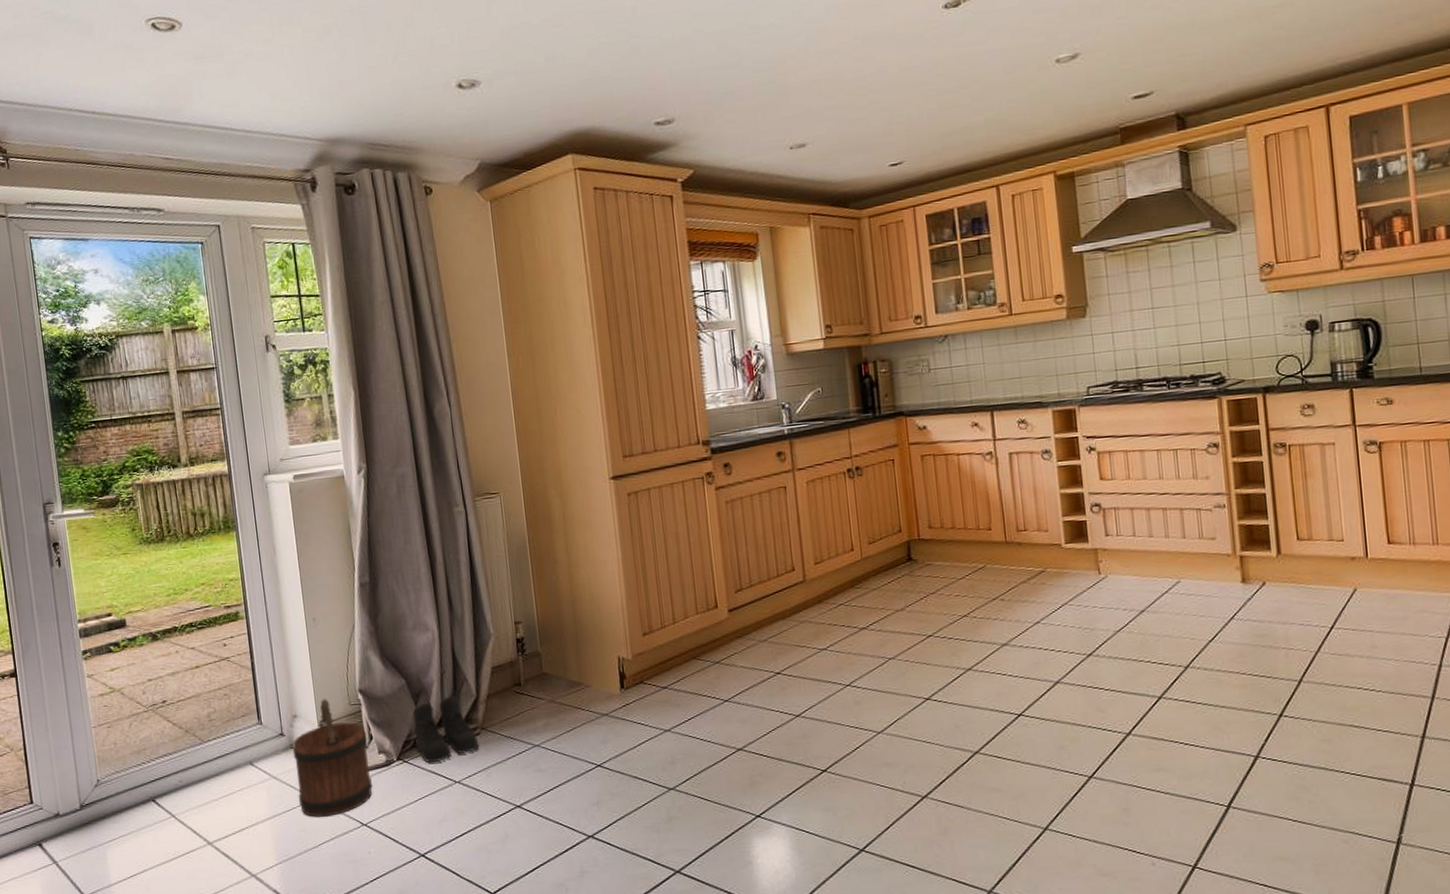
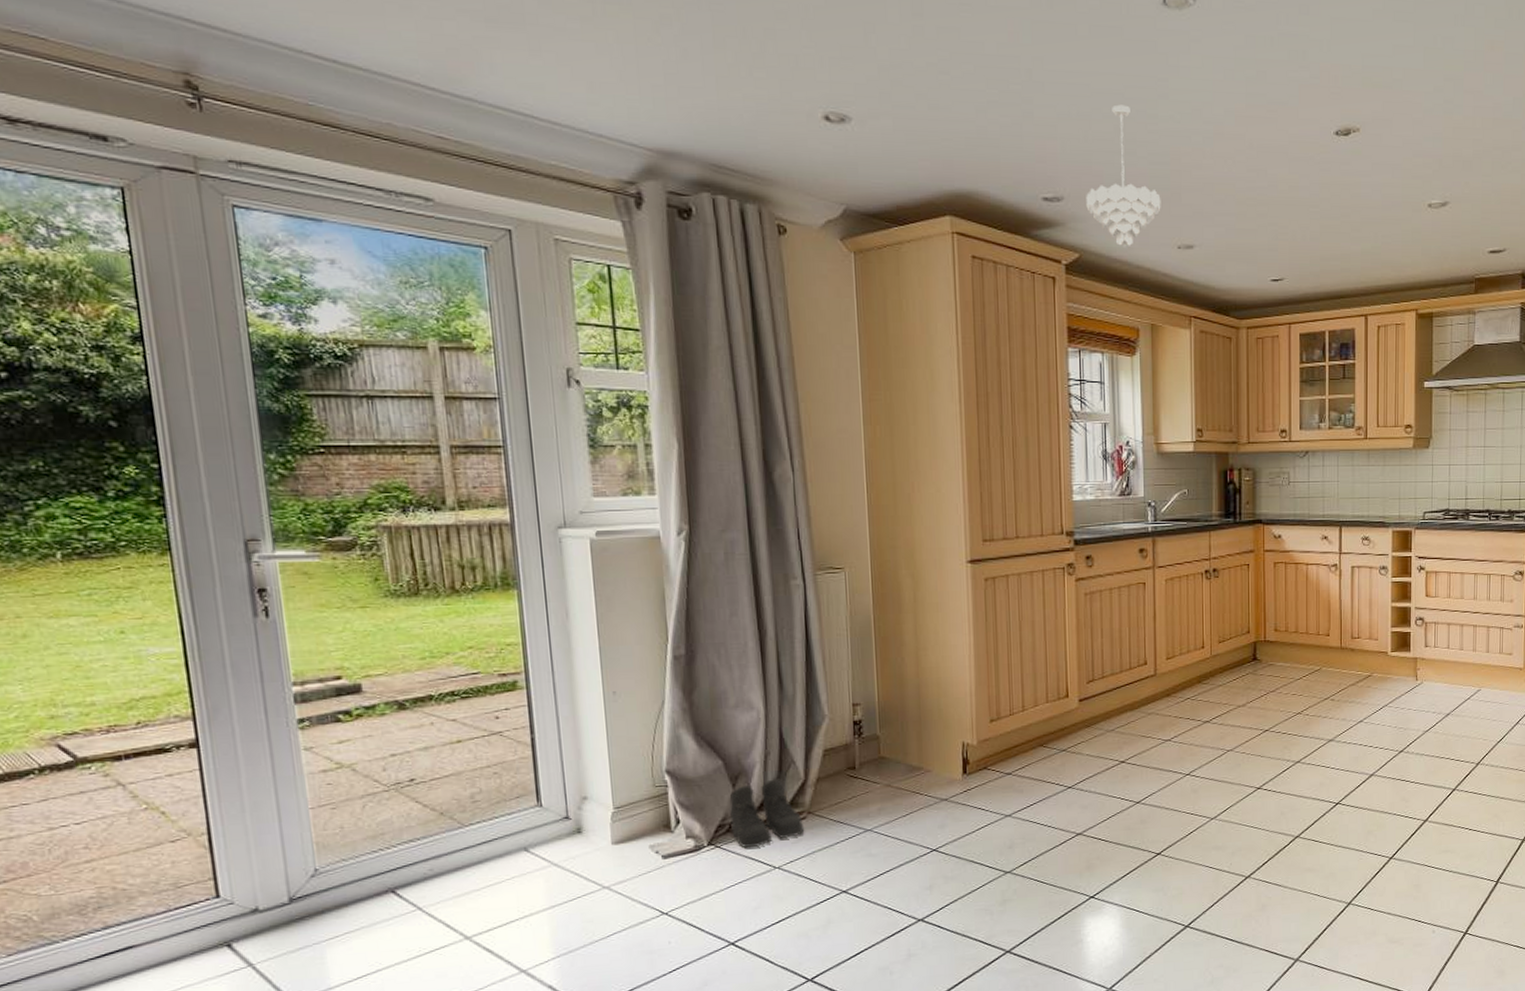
bucket: present [292,699,372,818] -> none [579,779,677,907]
pendant light: none [696,21,770,157] -> present [1086,104,1161,247]

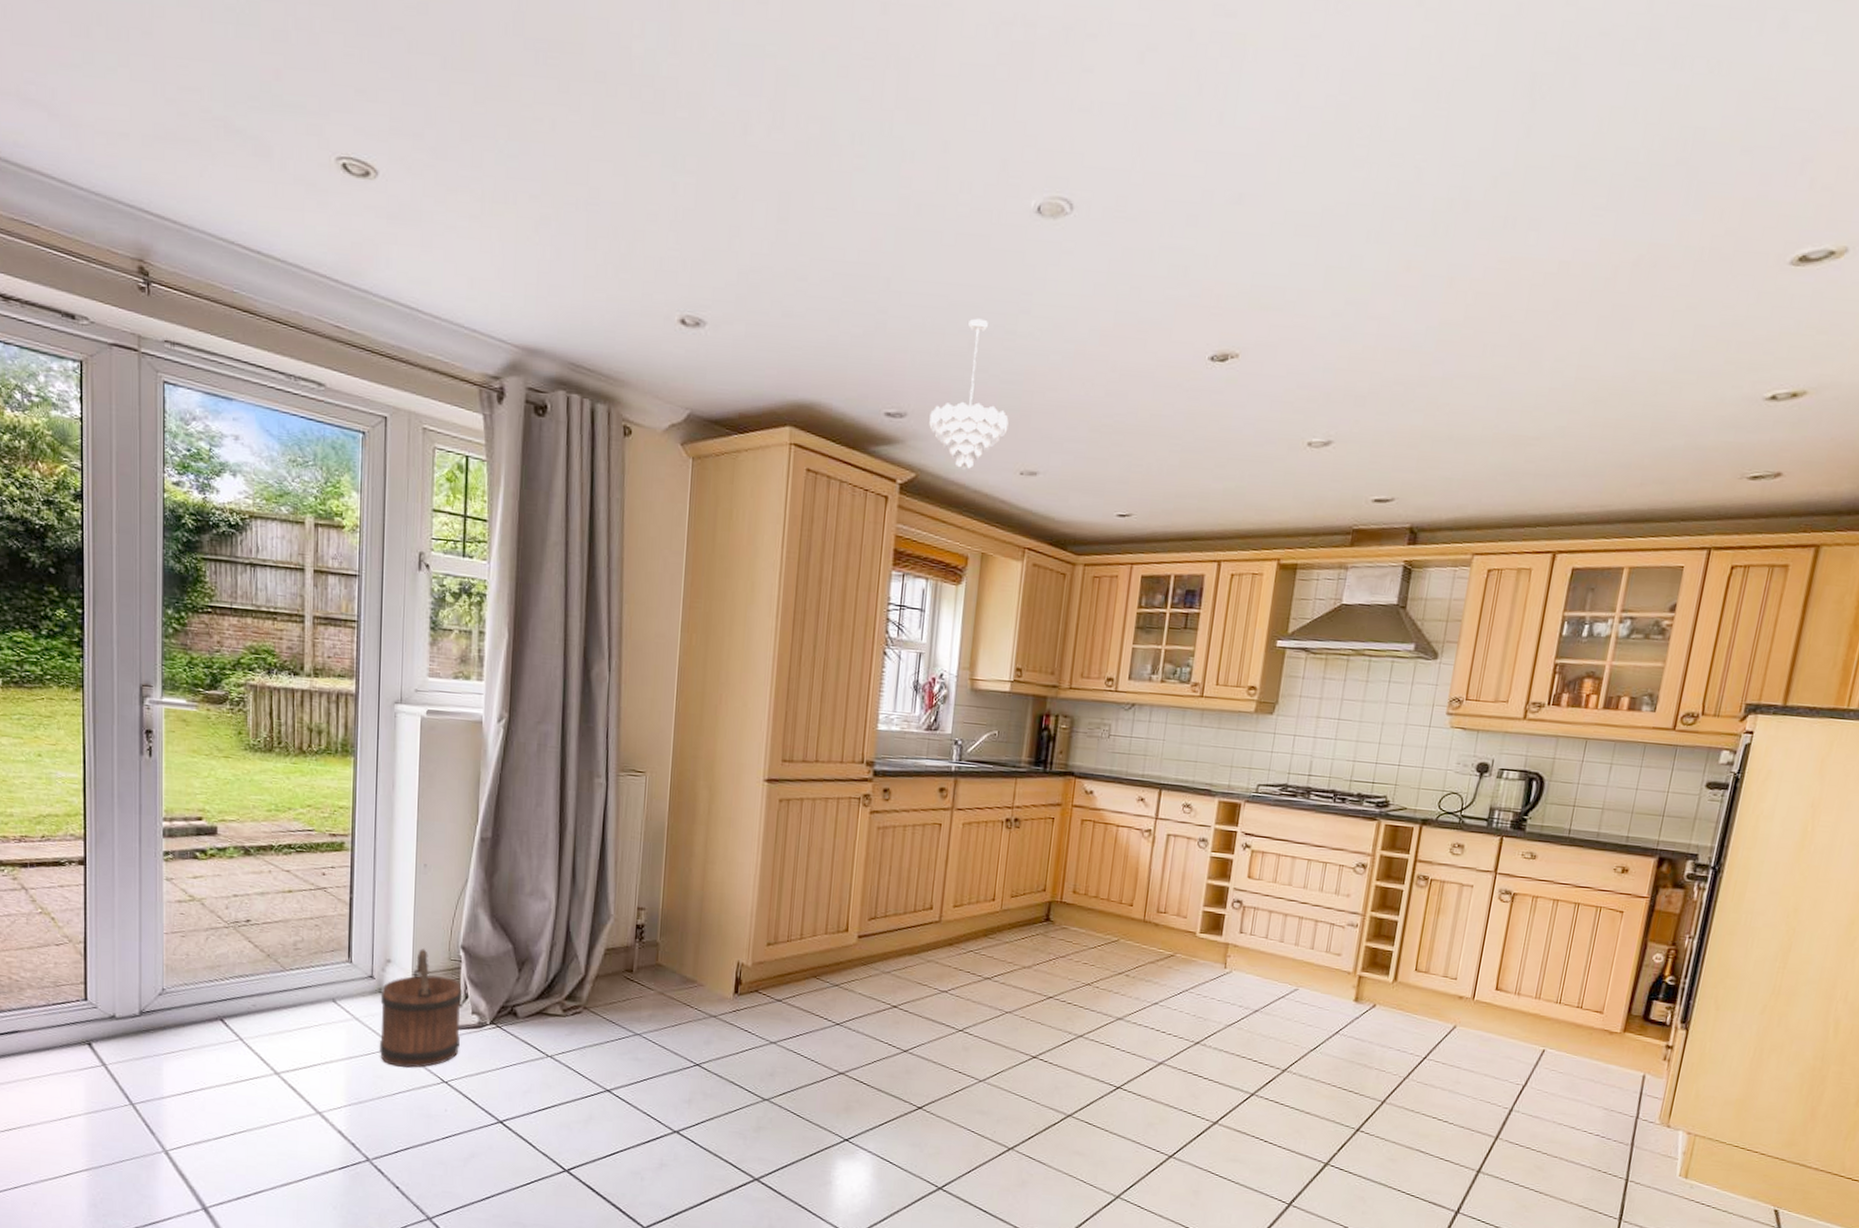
bucket: none [579,779,677,907] -> present [379,948,463,1068]
boots: present [729,778,805,849] -> none [513,969,579,1033]

